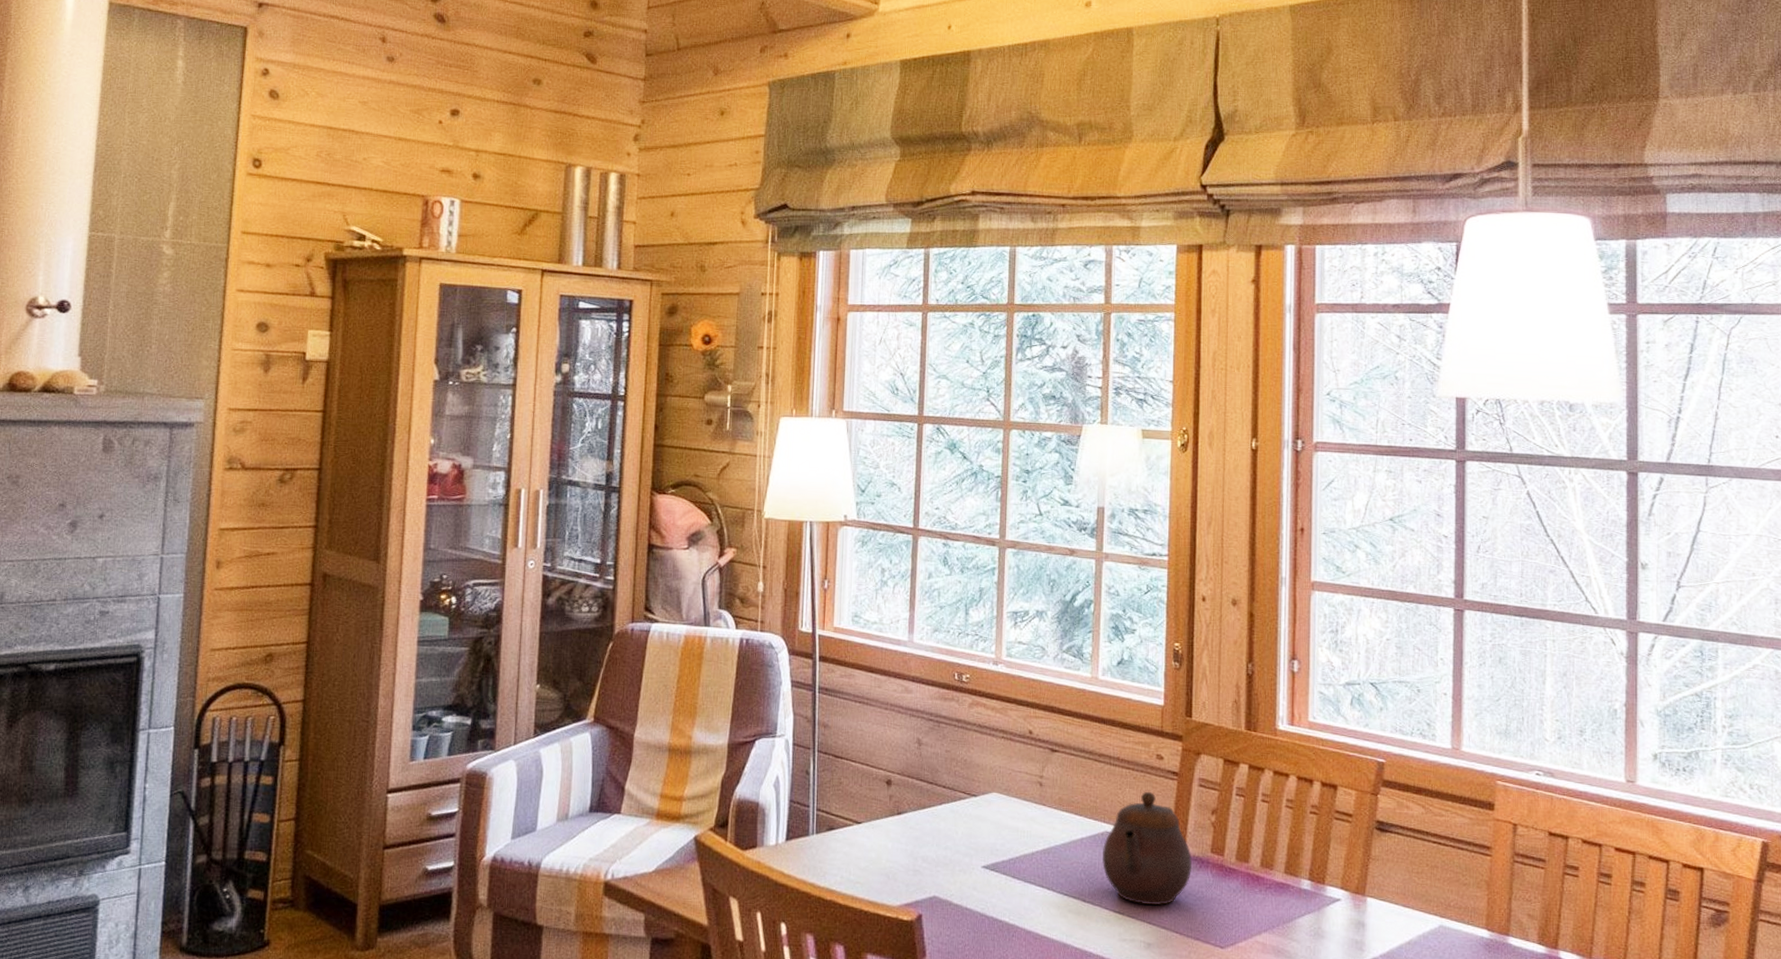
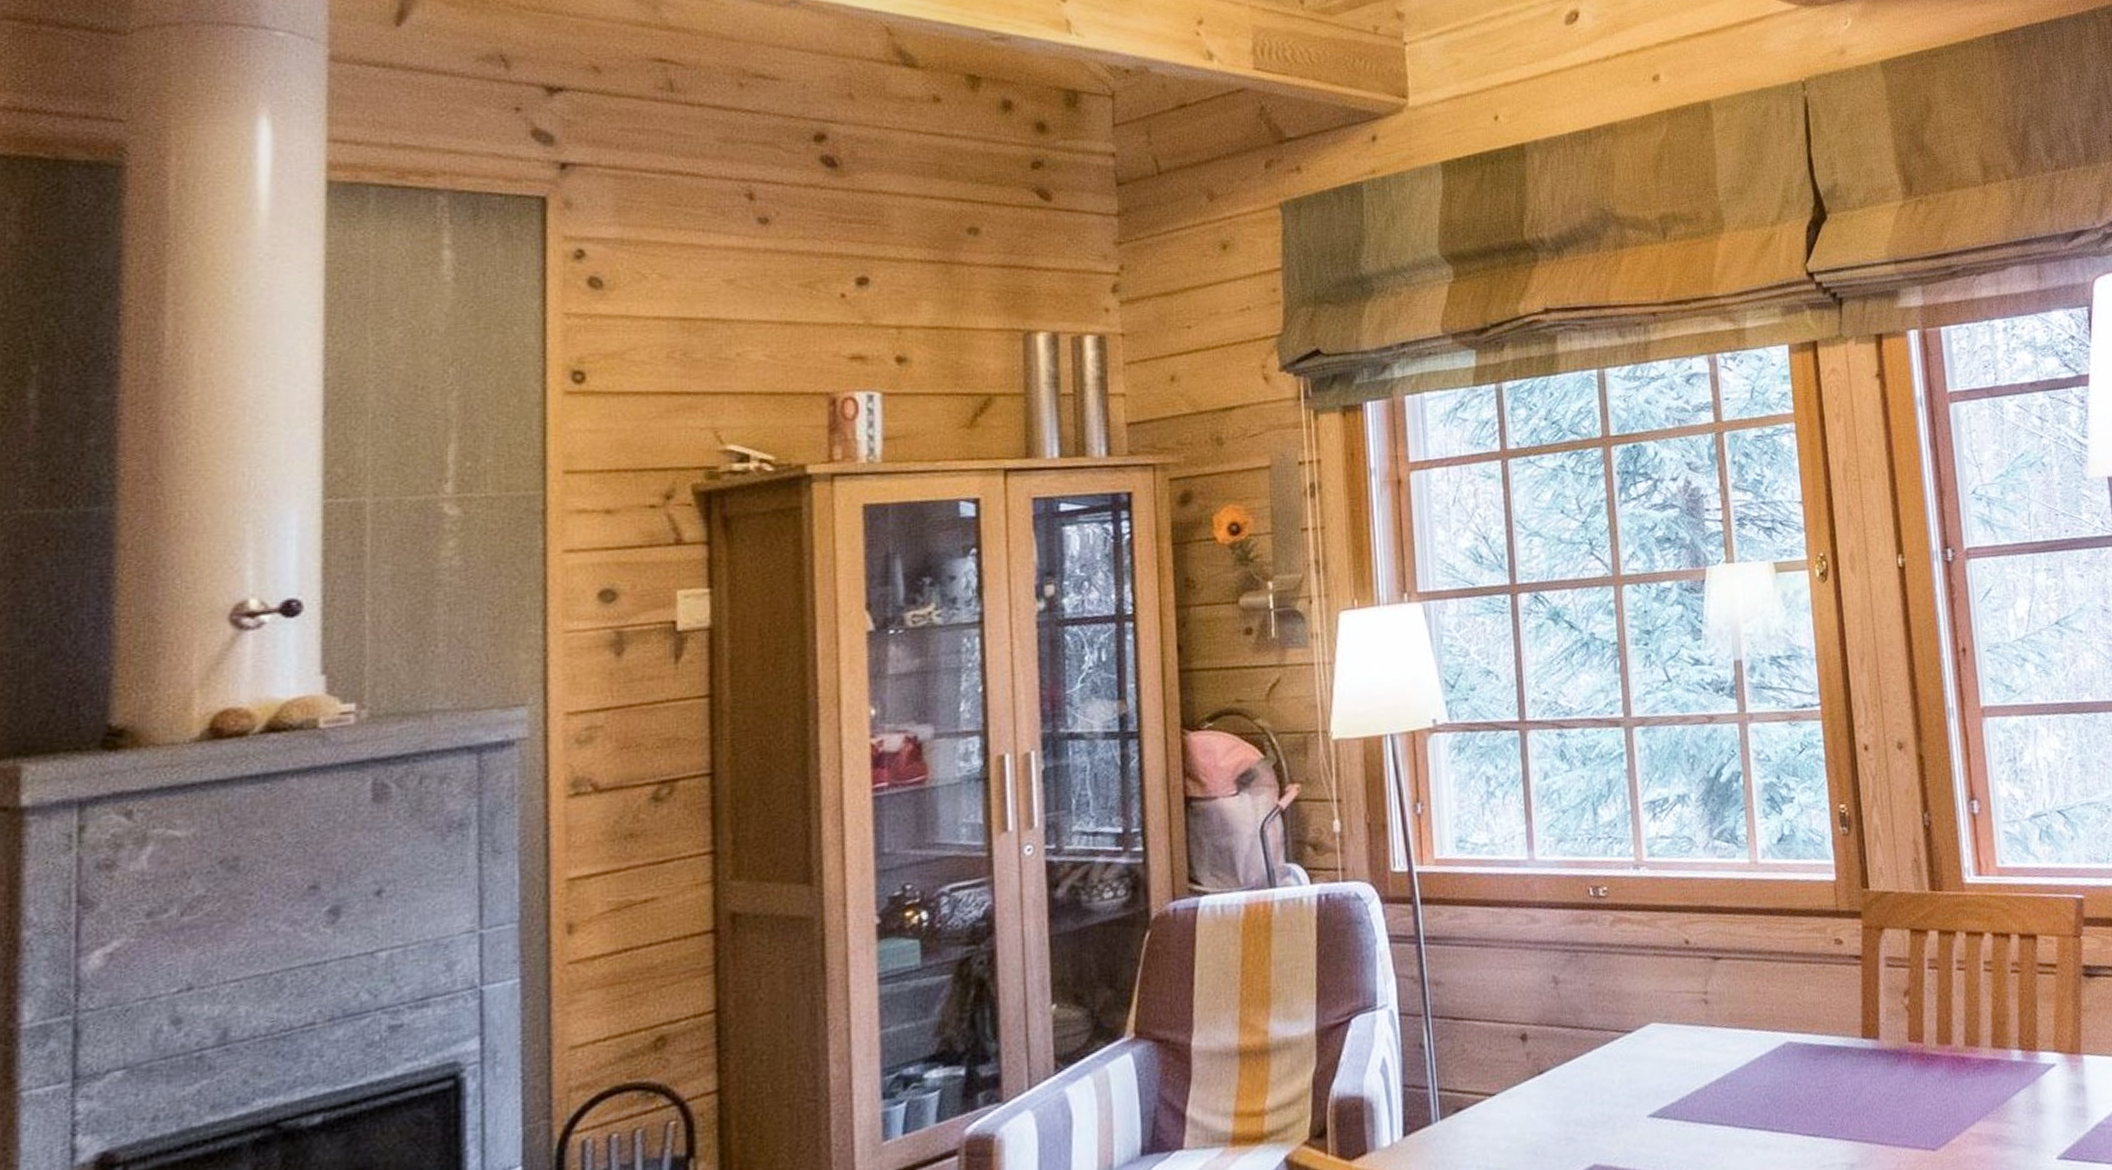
teapot: present [1102,791,1193,905] -> none [1786,984,1890,1120]

